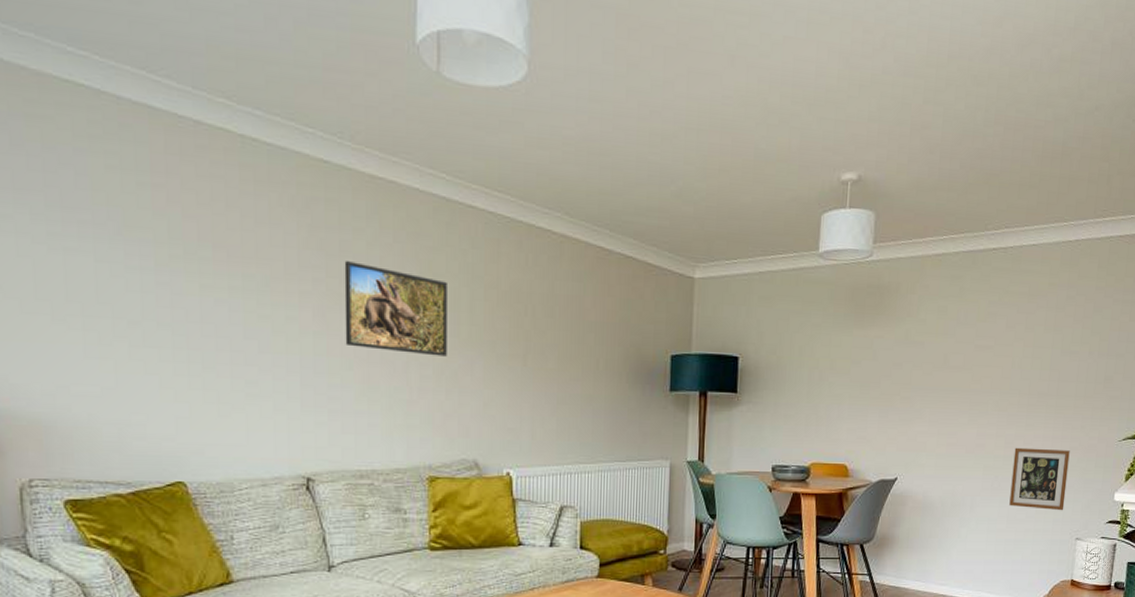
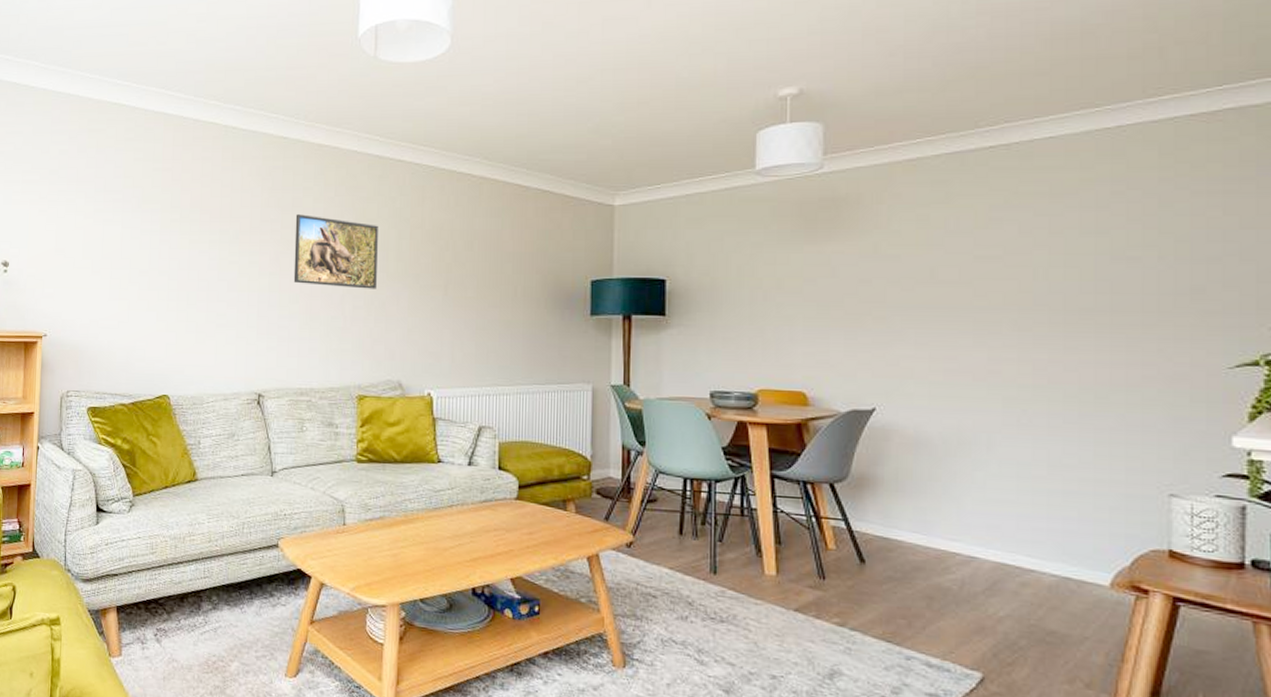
picture frame: present [1009,447,1070,511] -> none [1049,375,1143,457]

